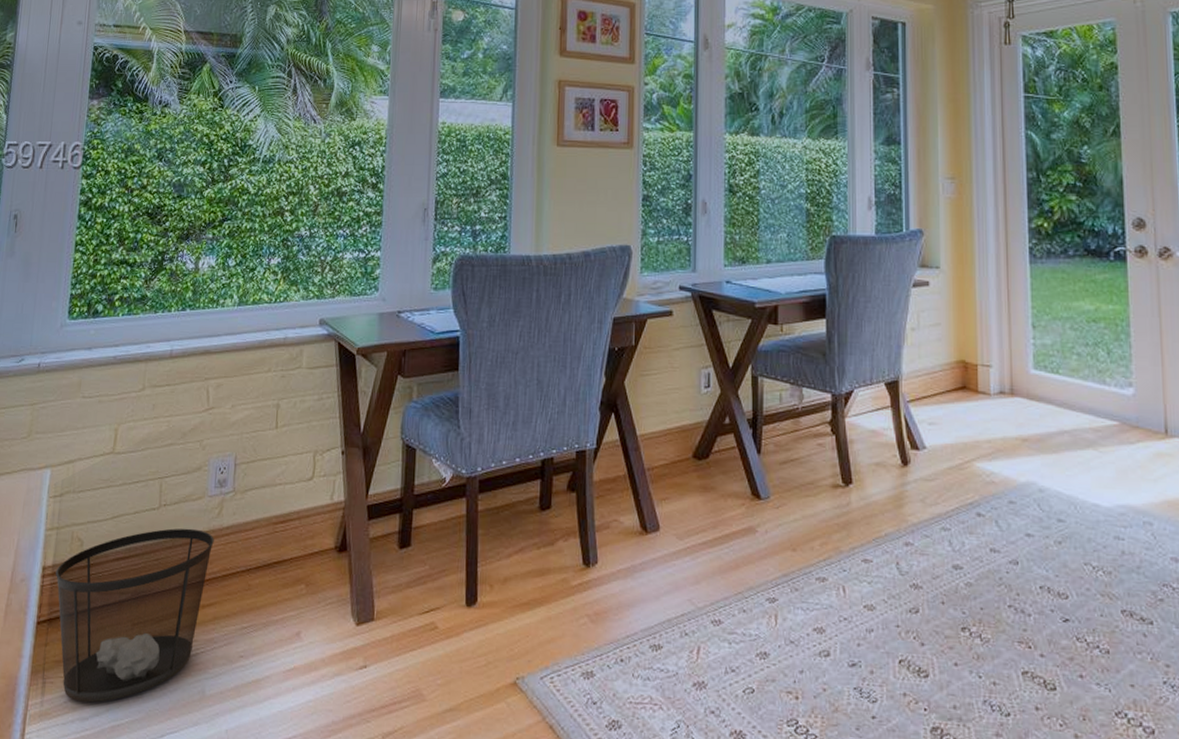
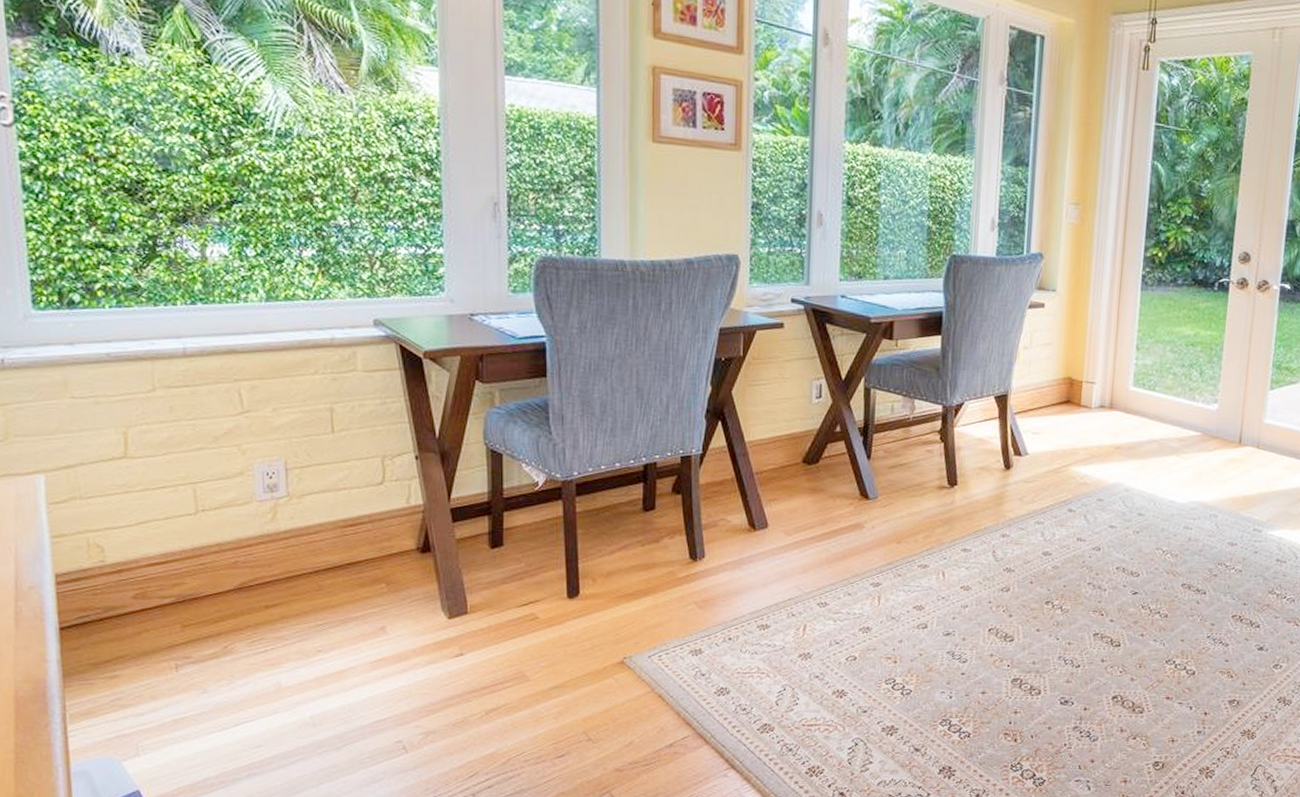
waste bin: present [55,528,214,703] -> none [73,533,271,700]

